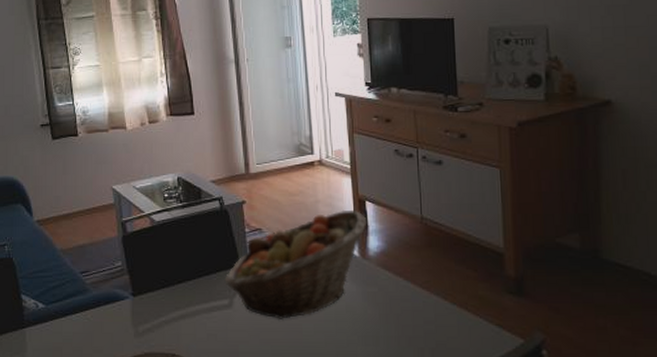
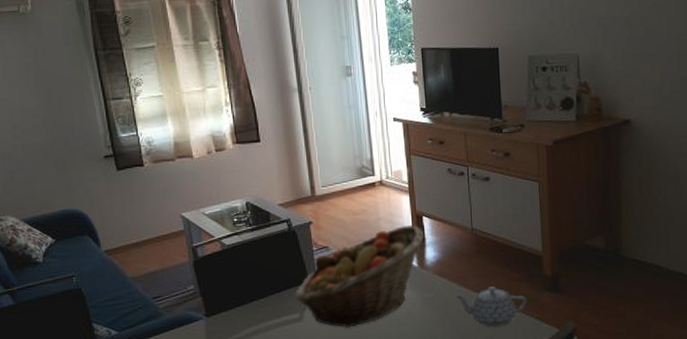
teapot: none [400,285,486,331] -> present [454,286,528,327]

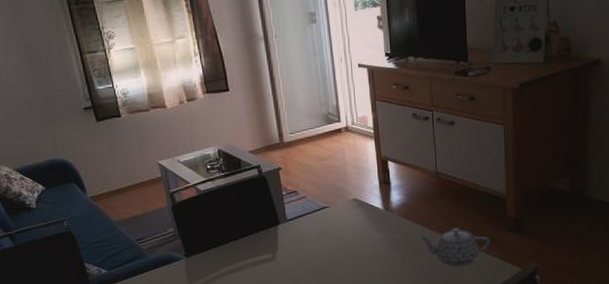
fruit basket: present [294,224,425,328] -> none [266,169,390,267]

